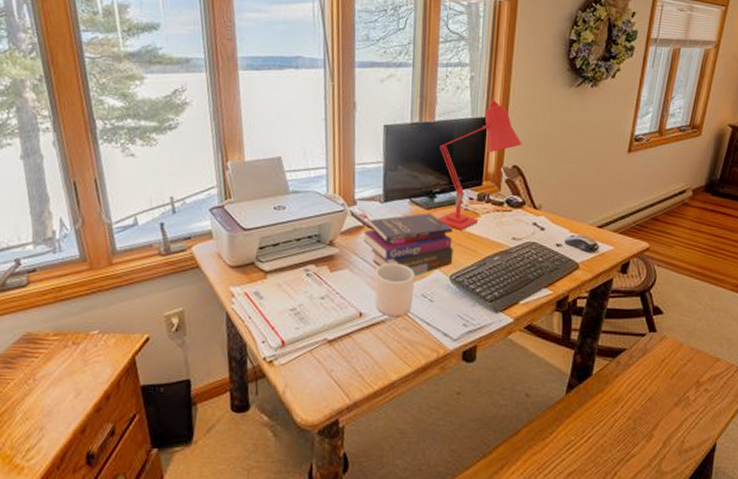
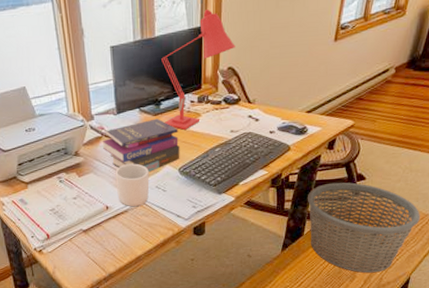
basket: none [597,313,726,433] -> present [307,182,421,273]

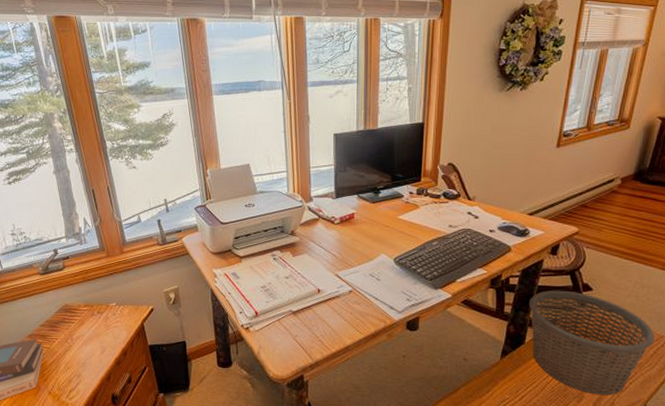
books: present [102,118,180,172] -> none [318,206,397,259]
mug: present [115,163,150,207] -> none [329,248,364,293]
desk lamp: present [161,8,235,130] -> none [383,106,456,220]

